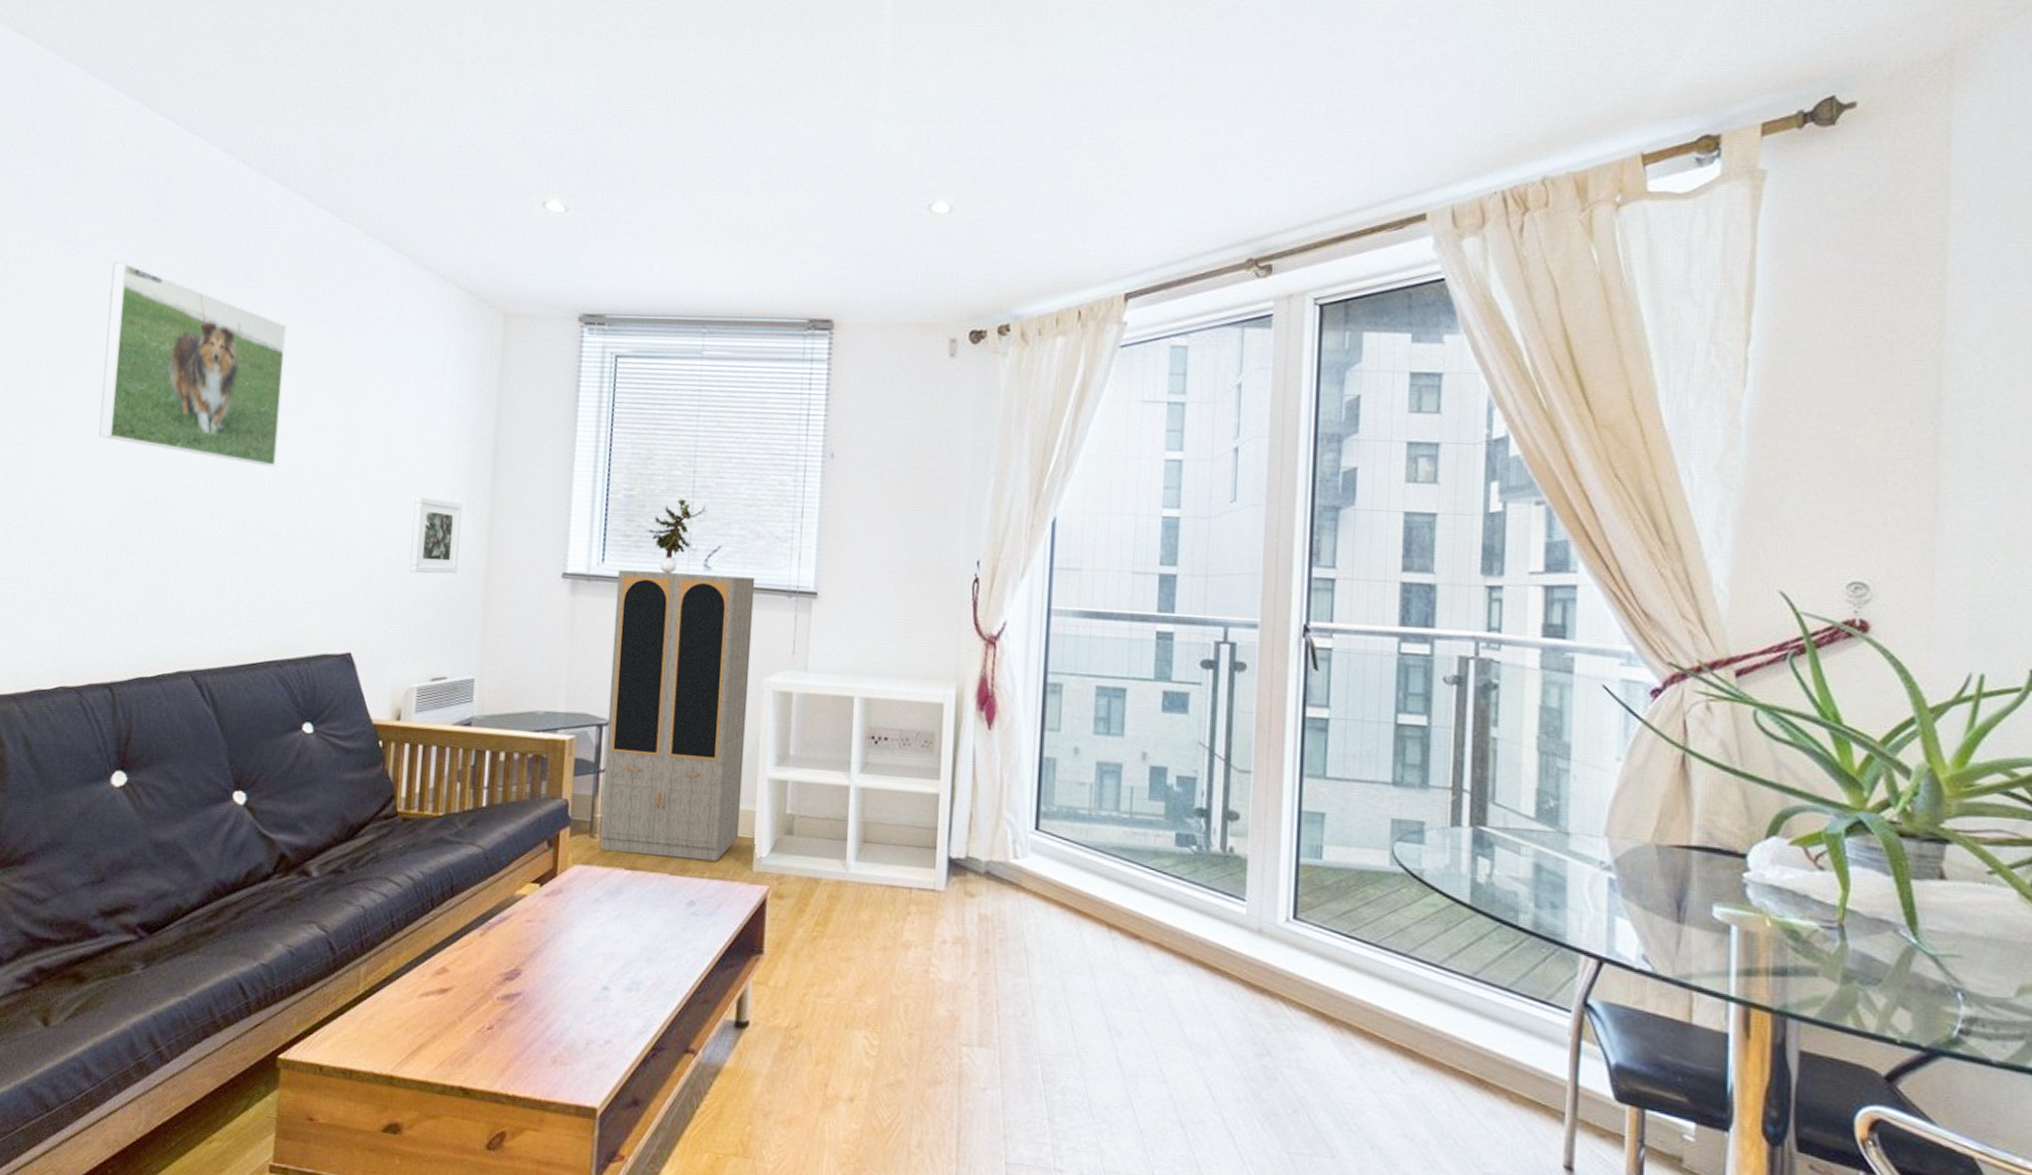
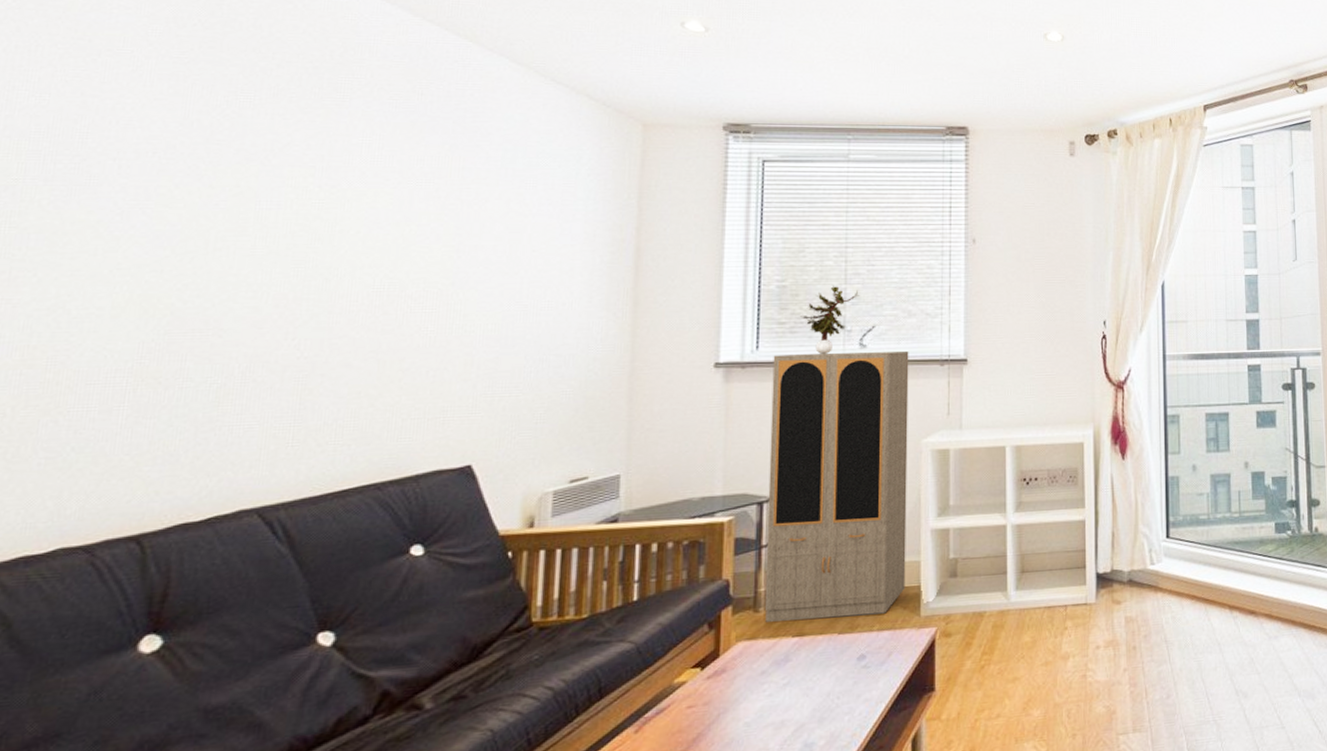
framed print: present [99,262,287,467] -> none [123,71,385,281]
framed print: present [409,496,462,574] -> none [541,301,601,377]

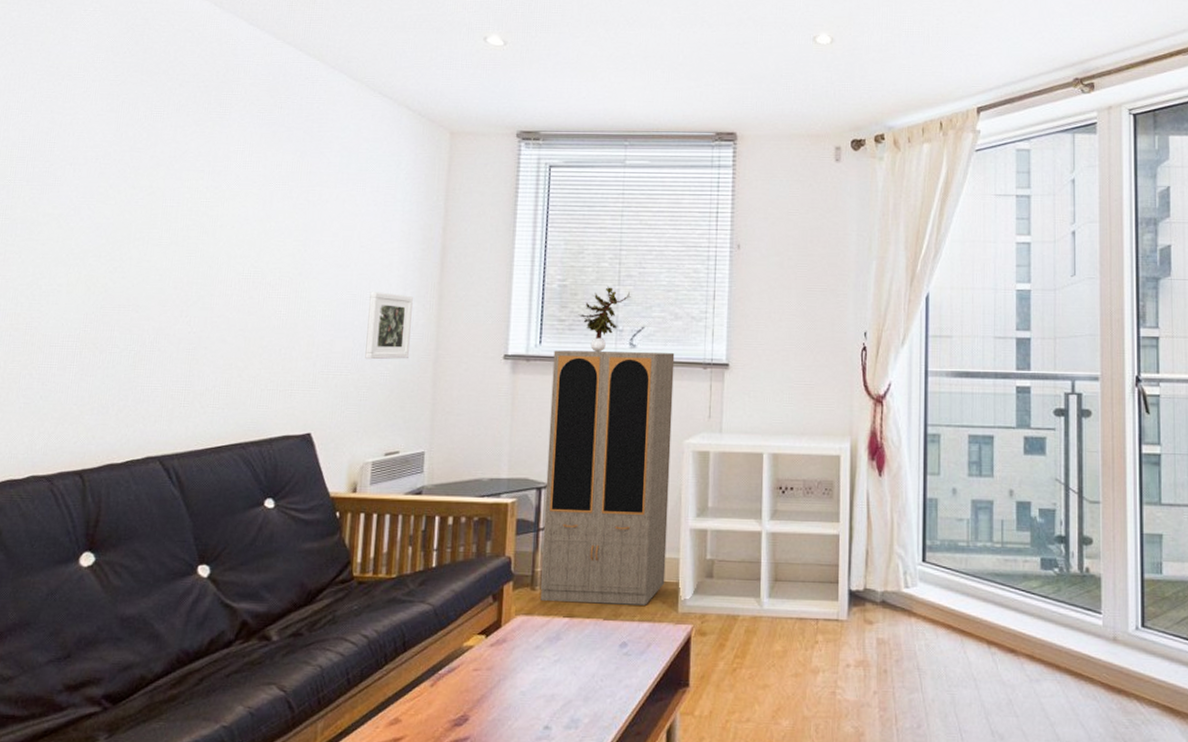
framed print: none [541,301,601,377] -> present [365,292,413,360]

